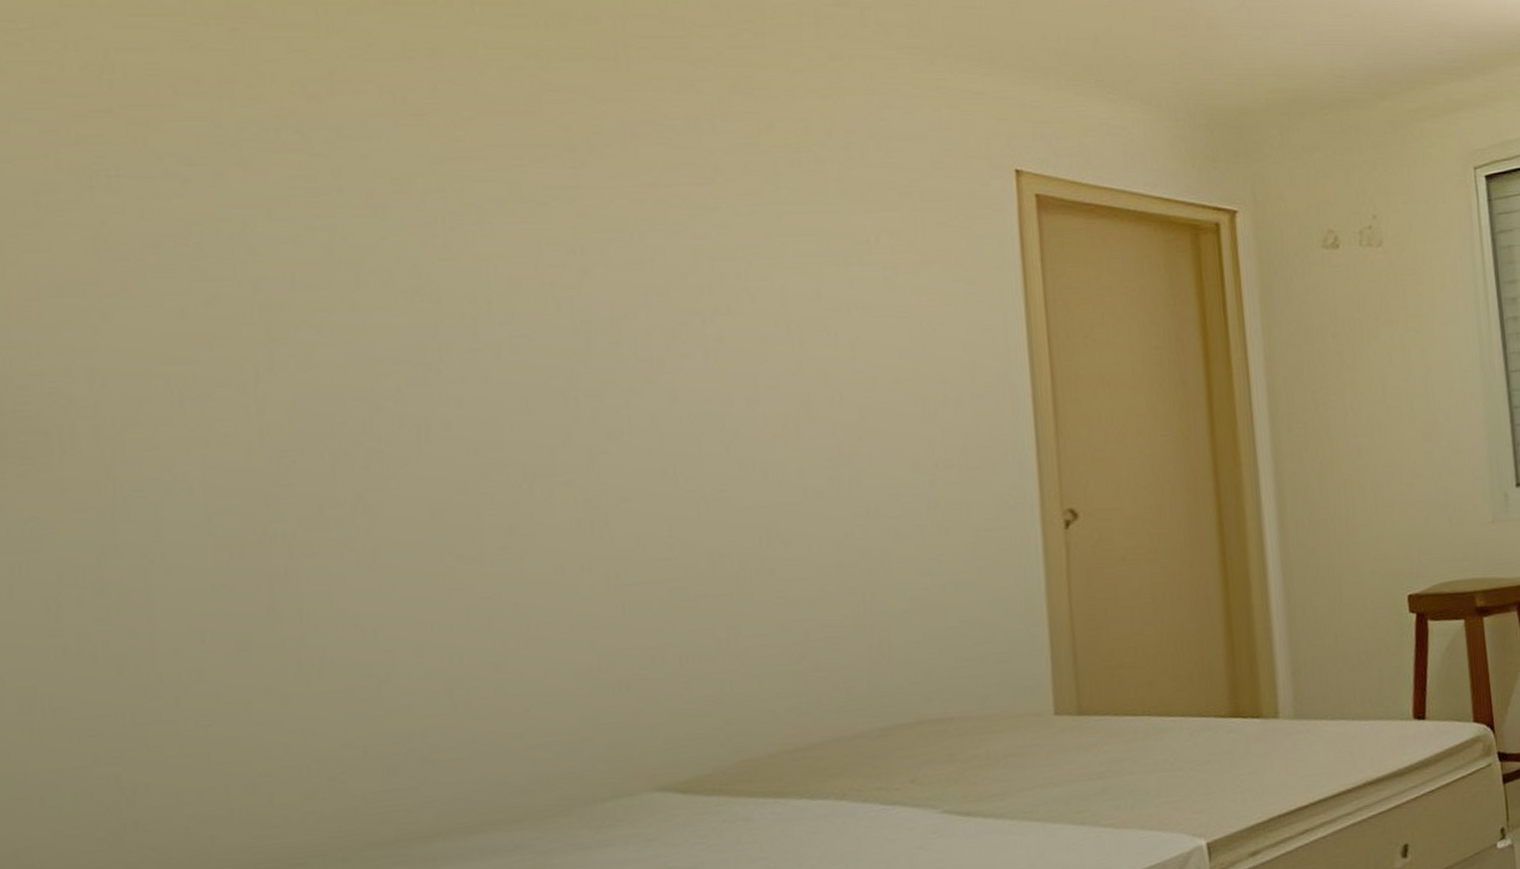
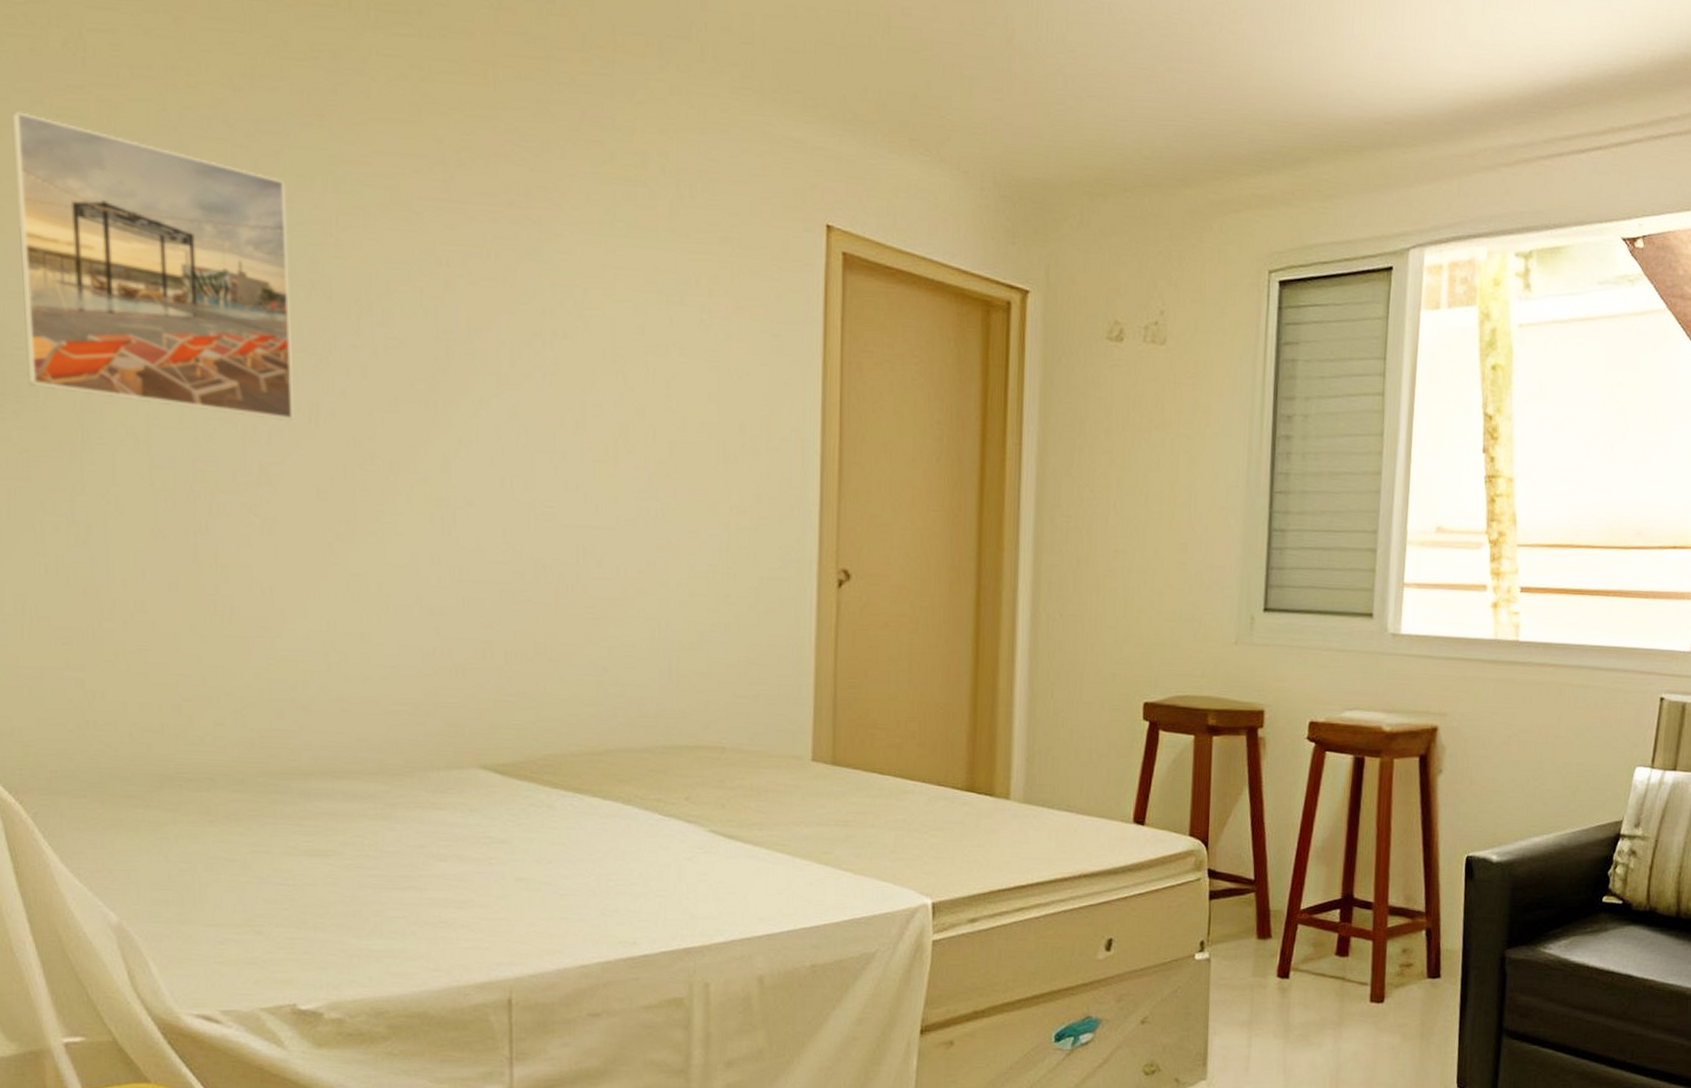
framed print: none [15,143,398,444] -> present [13,111,294,421]

